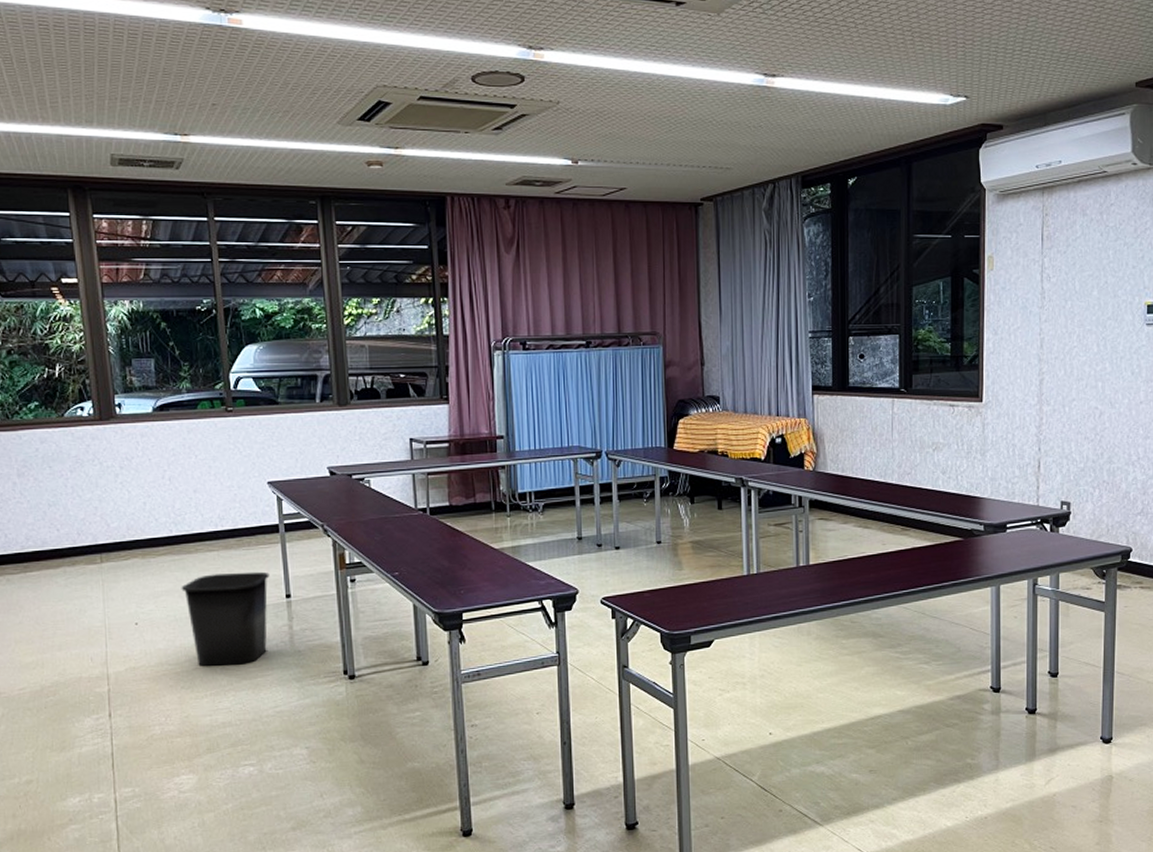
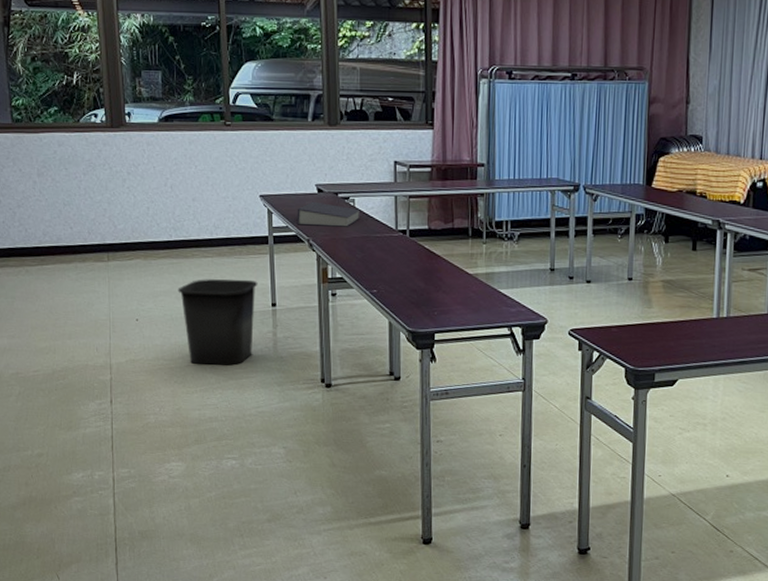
book: none [308,485,377,511] -> present [296,201,361,227]

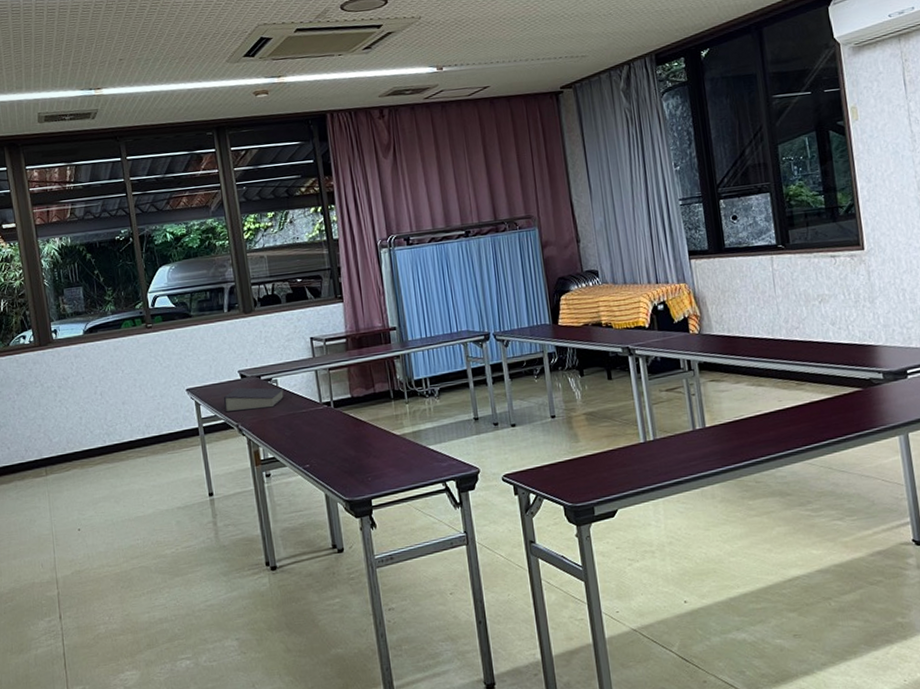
waste bin: present [178,279,258,366] -> none [116,473,195,566]

